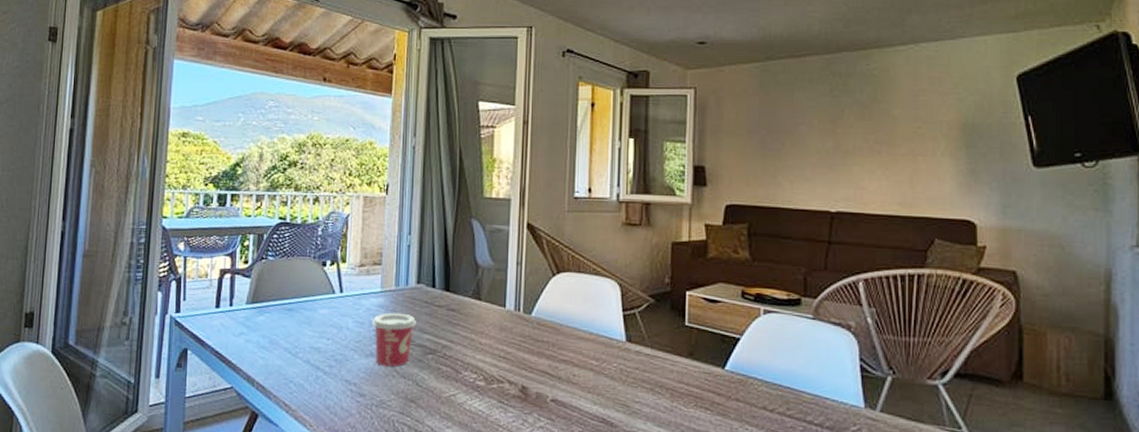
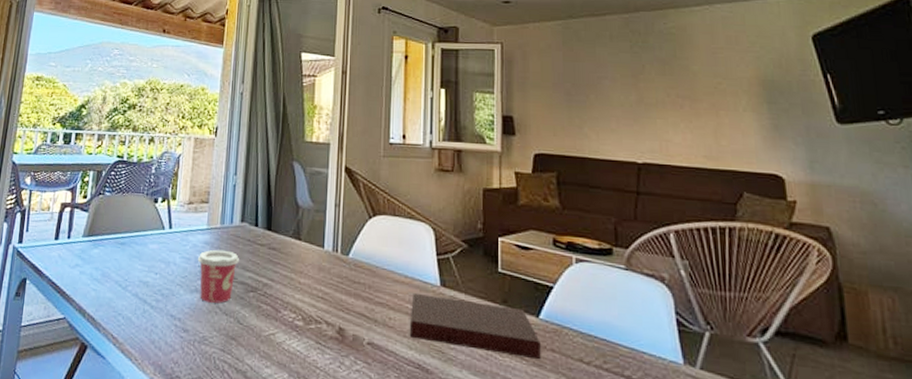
notebook: none [594,349,725,410] -> present [409,292,541,360]

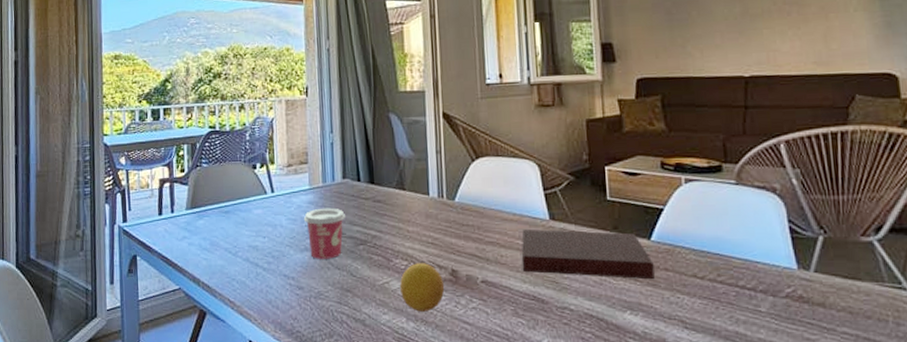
fruit: none [284,316,330,370] -> present [399,262,445,312]

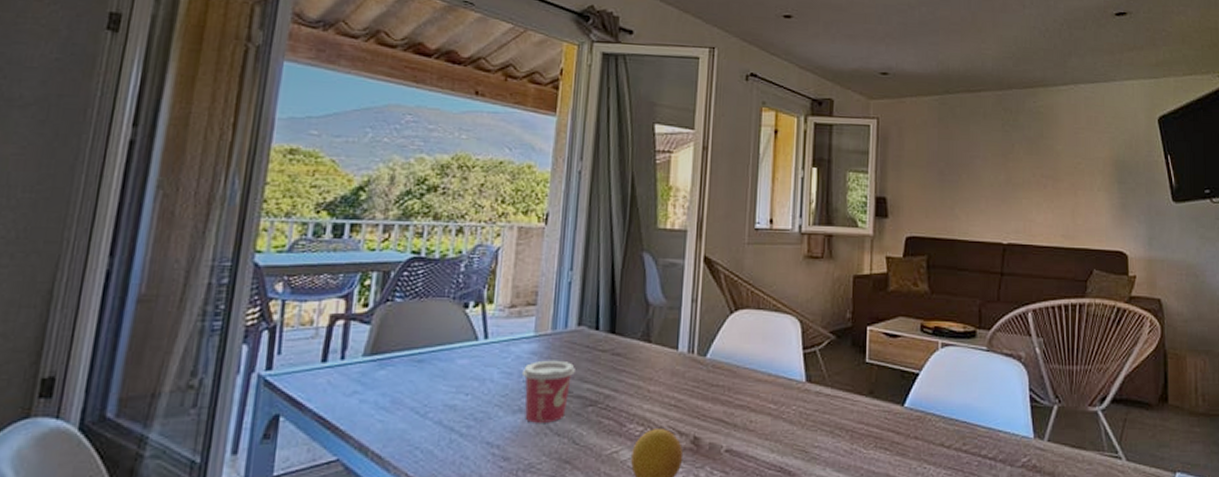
notebook: present [521,228,655,280] -> none [771,391,905,449]

